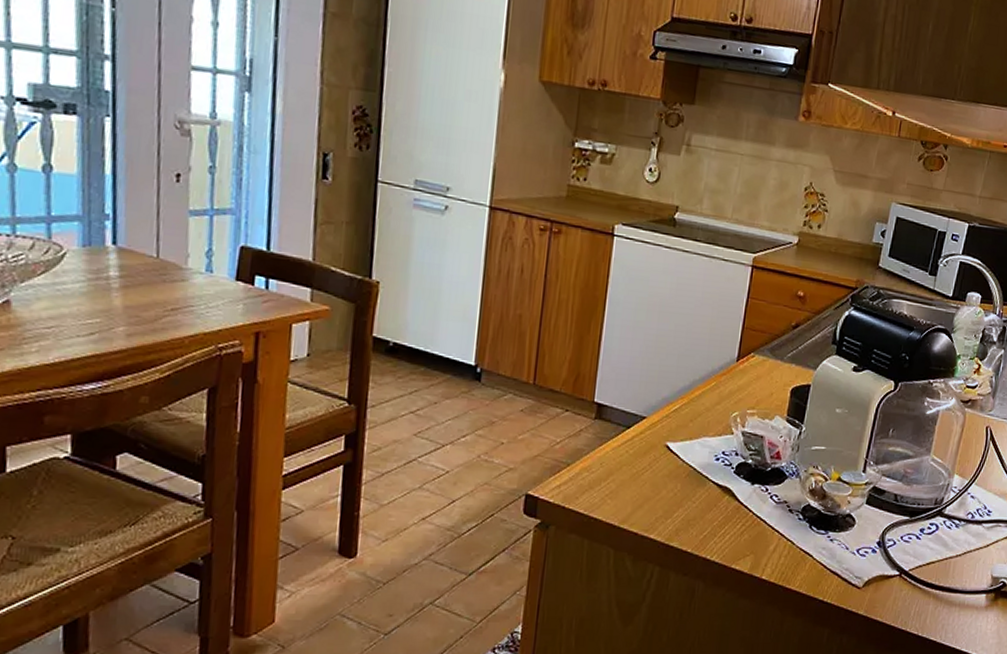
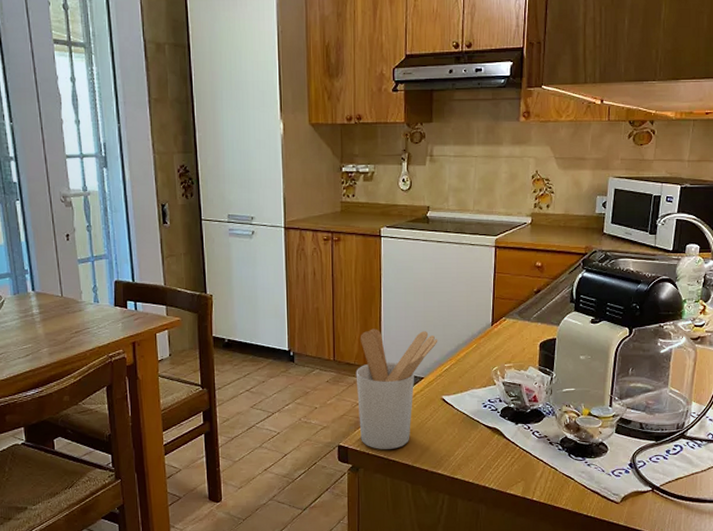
utensil holder: none [556,349,670,504] -> present [355,328,438,449]

